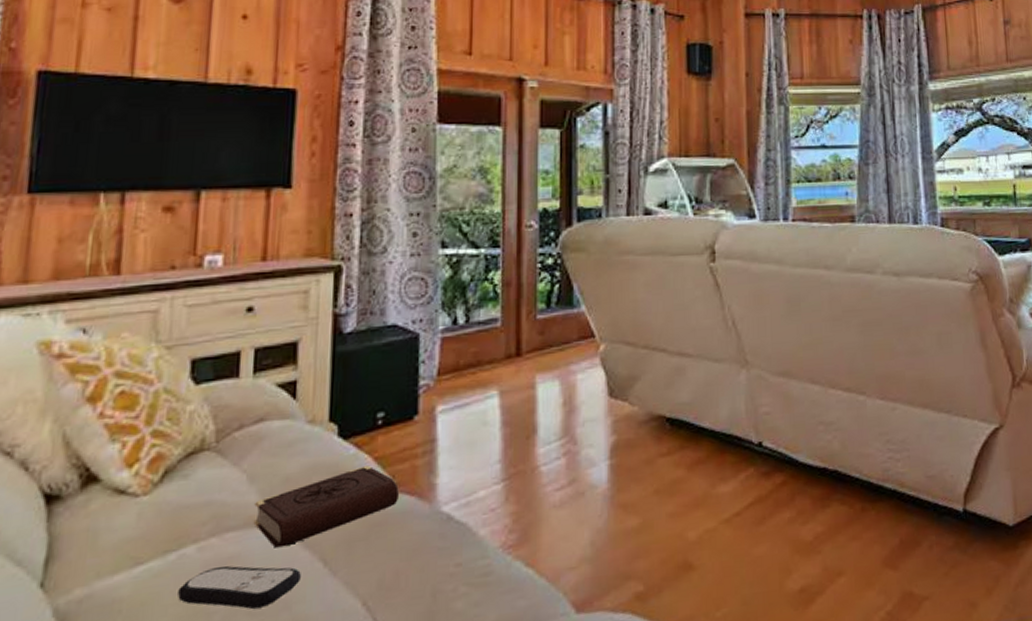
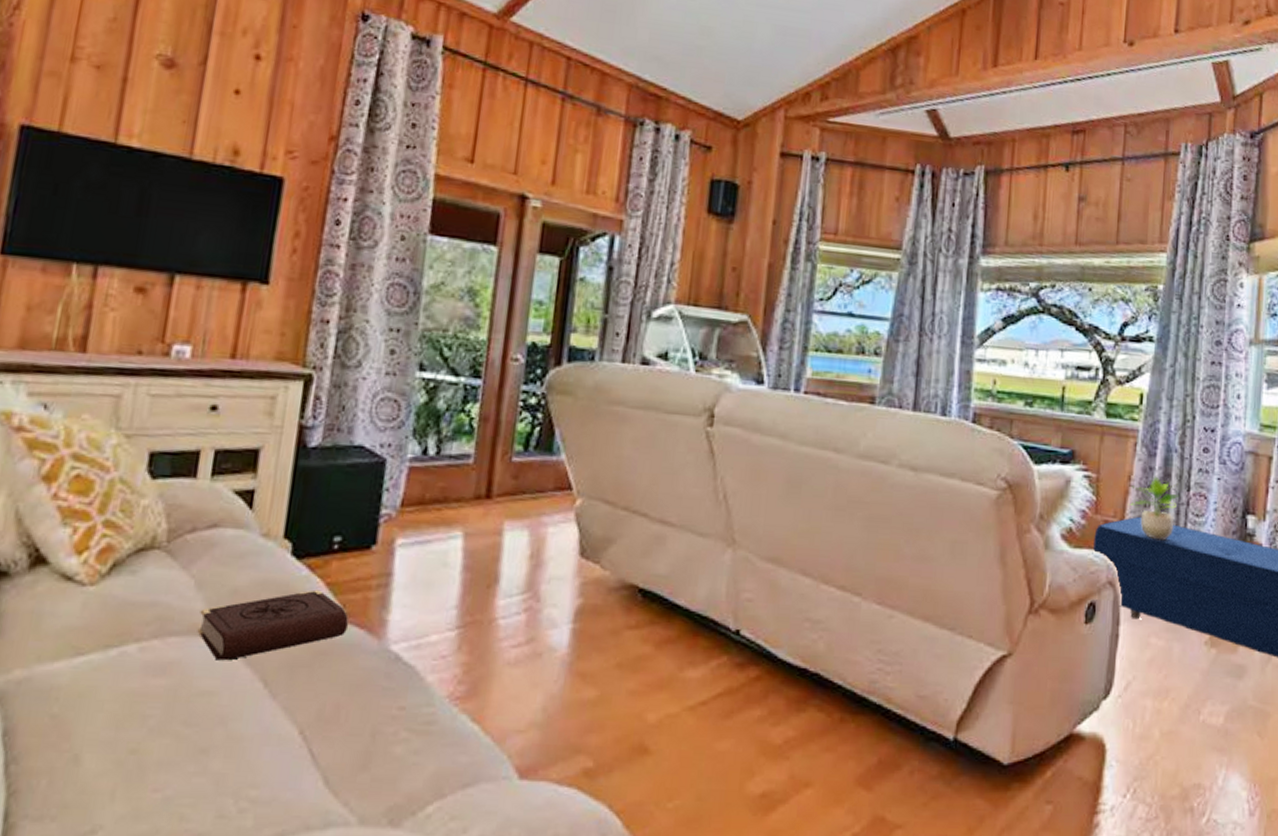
remote control: present [178,566,301,609] -> none [115,669,240,719]

